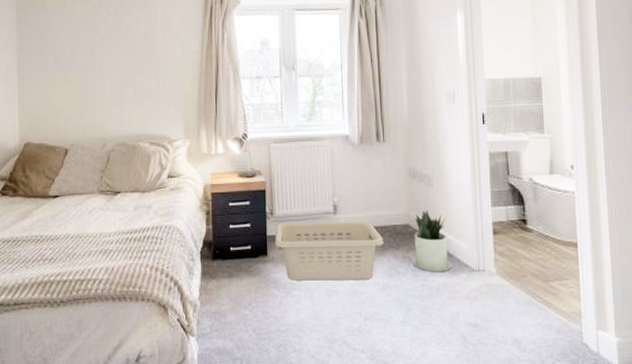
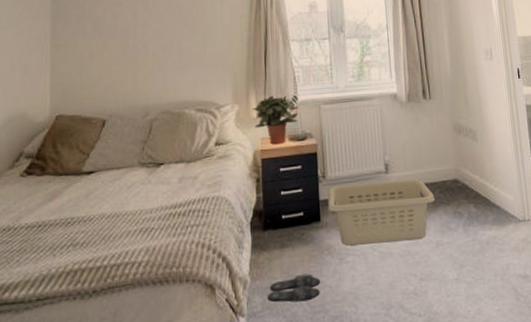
potted plant: none [204,133,248,180] -> present [253,95,298,145]
slippers: none [215,303,266,328] -> present [267,273,320,302]
planter: present [412,210,452,272] -> none [462,164,500,226]

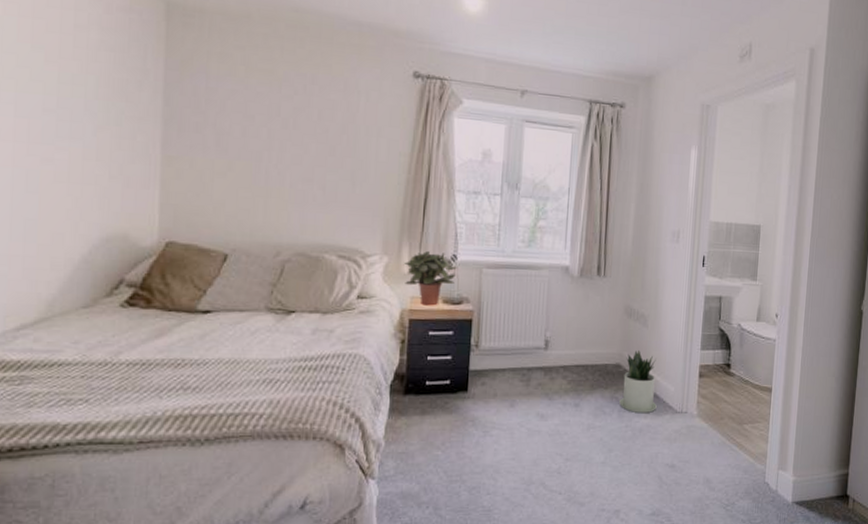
slippers: present [267,273,320,302] -> none [401,443,460,470]
laundry basket: present [327,179,436,246] -> none [478,356,594,420]
planter: none [462,164,500,226] -> present [619,350,657,413]

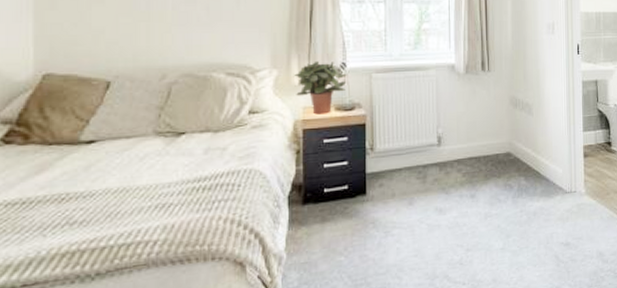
planter: present [619,350,657,413] -> none [513,138,548,197]

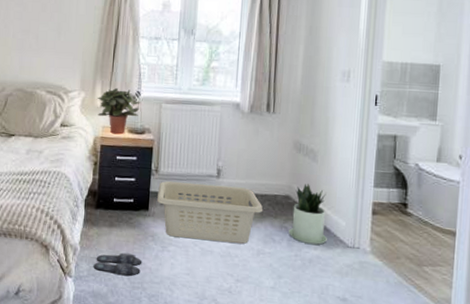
slippers: none [305,247,363,277] -> present [93,252,141,276]
laundry basket: none [375,152,487,219] -> present [157,181,263,244]
planter: none [513,138,548,197] -> present [289,184,327,245]

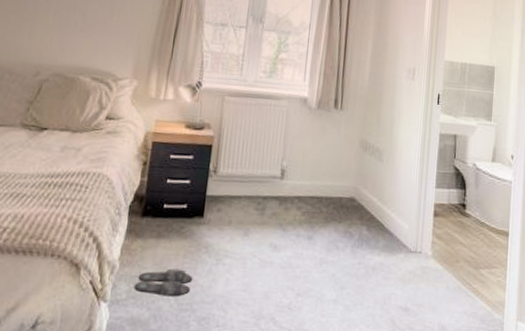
potted plant: present [98,88,140,135] -> none [151,78,201,130]
laundry basket: present [157,181,263,244] -> none [214,183,328,253]
planter: present [289,184,327,245] -> none [353,185,391,250]

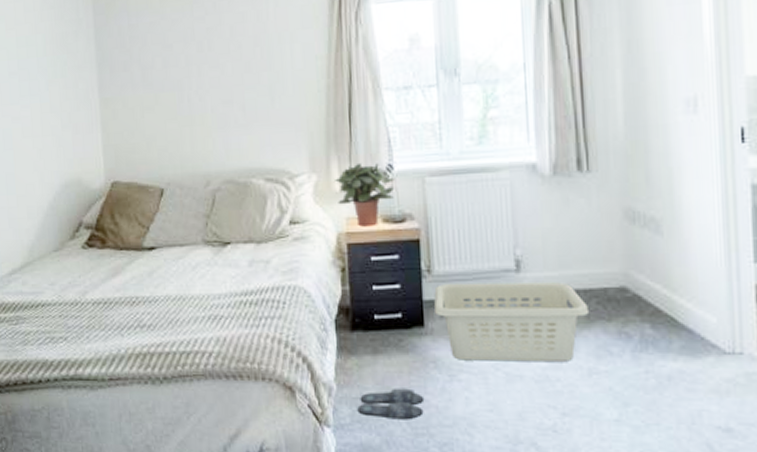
potted plant: none [151,78,201,130] -> present [335,163,395,227]
laundry basket: none [214,183,328,253] -> present [434,282,590,363]

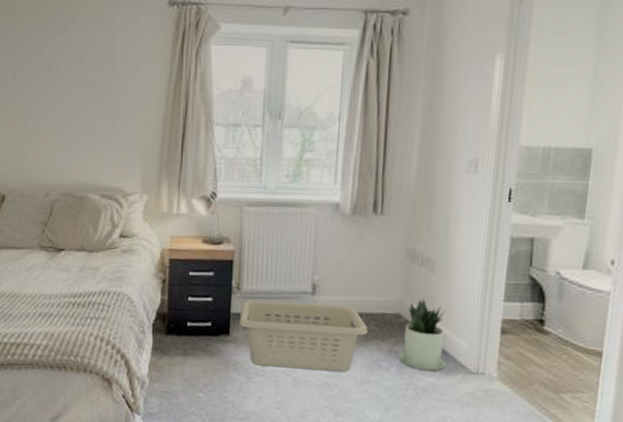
potted plant: present [335,163,395,227] -> none [164,189,217,246]
slippers: present [357,388,424,420] -> none [165,385,222,412]
planter: none [631,268,691,354] -> present [399,299,446,371]

